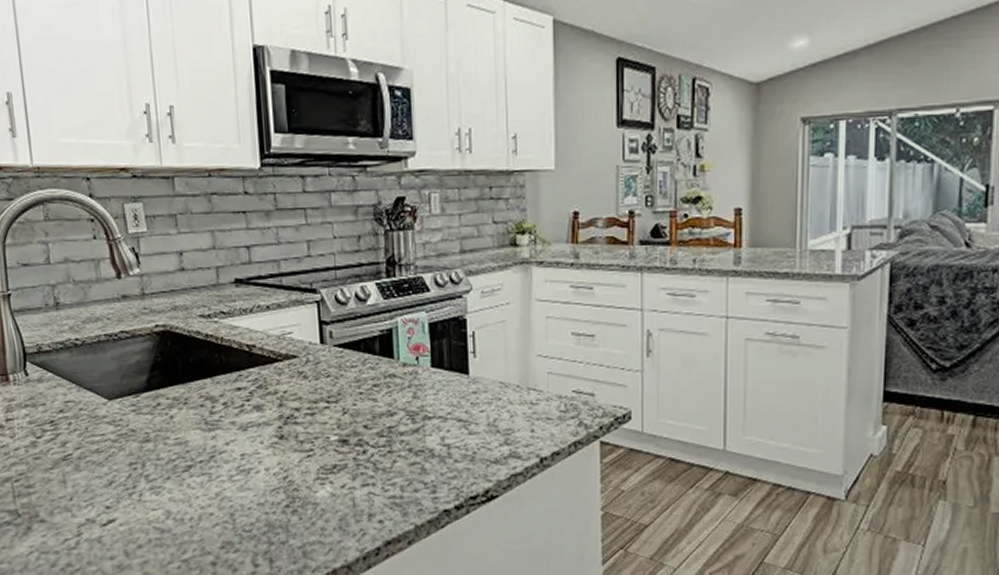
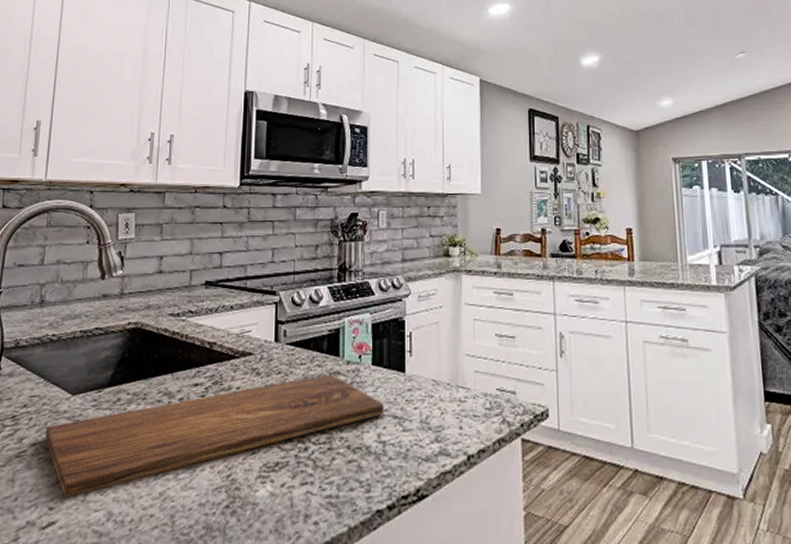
cutting board: none [88,377,447,497] -> present [45,374,384,497]

